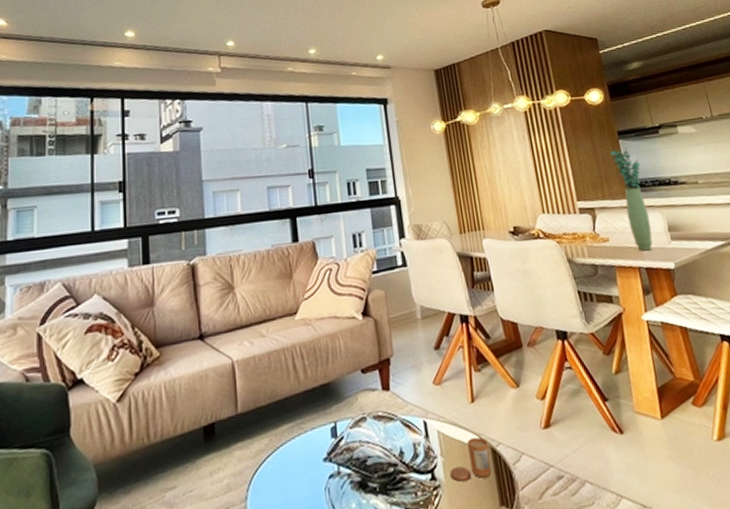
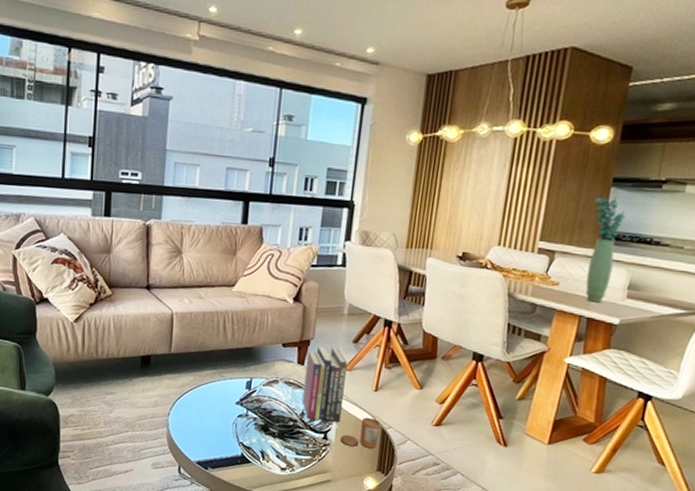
books: none [390,361,446,458] -> present [301,347,347,423]

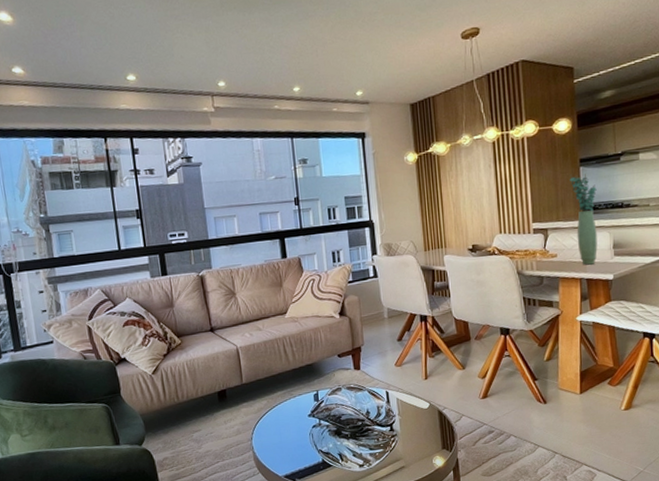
books: present [301,347,347,423] -> none [360,349,402,416]
candle: present [340,417,381,448] -> none [405,403,437,433]

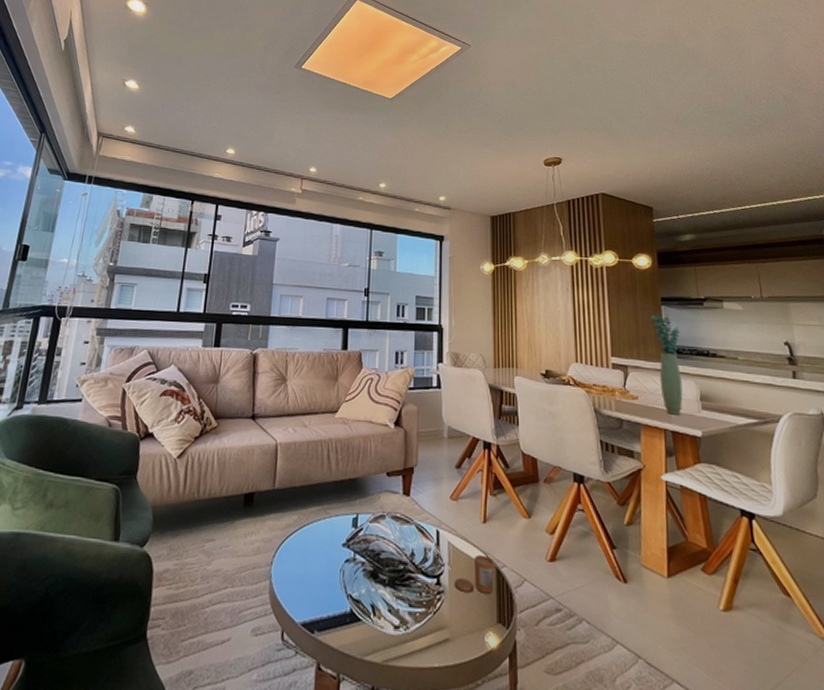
candle: none [405,403,437,433] -> present [454,554,494,594]

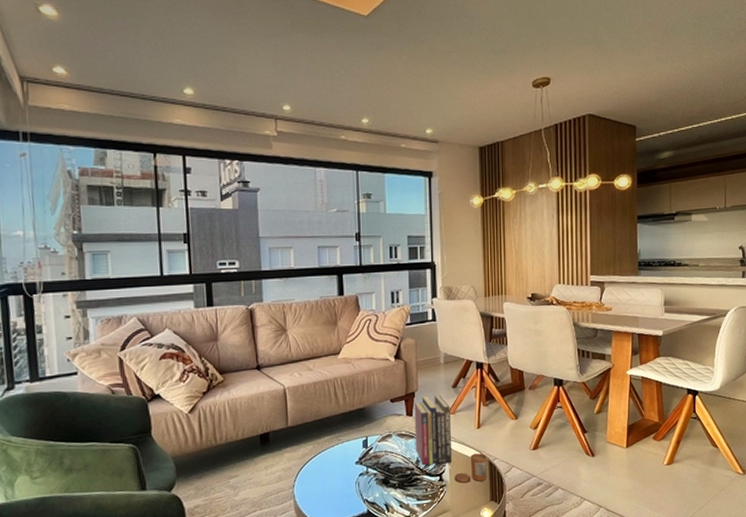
books: none [410,474,453,563] -> present [414,396,453,465]
vase: present [650,311,683,415] -> none [627,230,652,320]

